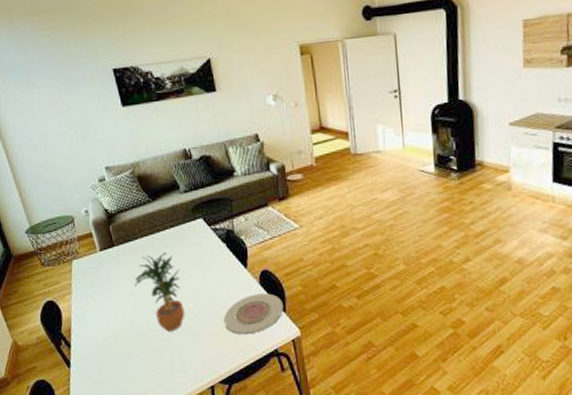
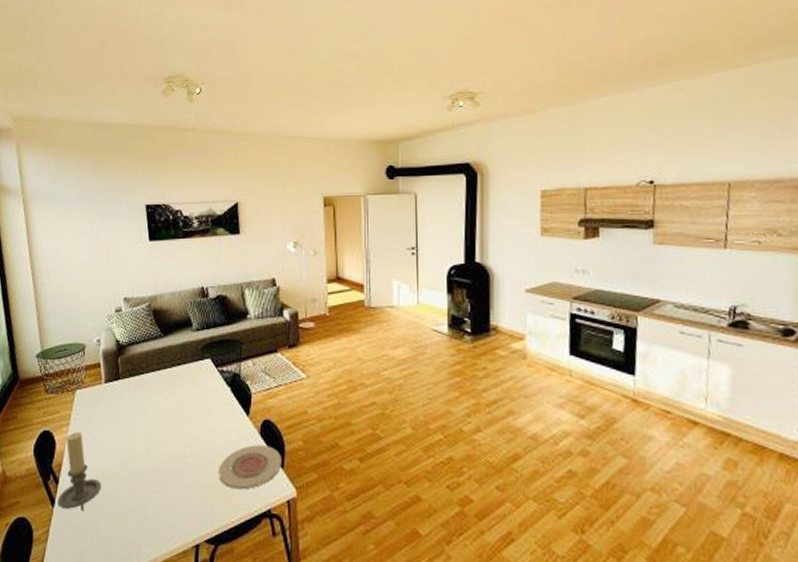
candle holder: none [71,299,113,369] -> present [57,432,102,511]
potted plant: present [134,251,185,332] -> none [133,390,180,478]

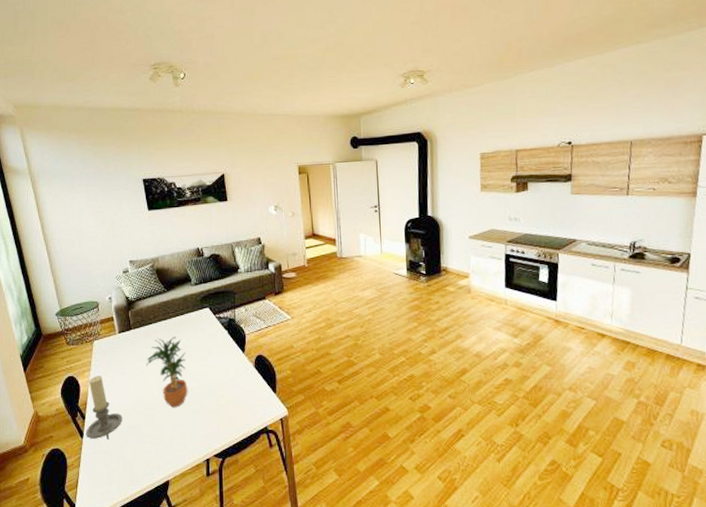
potted plant: none [133,390,180,478] -> present [146,336,188,408]
plate: present [218,445,281,490] -> none [221,376,274,413]

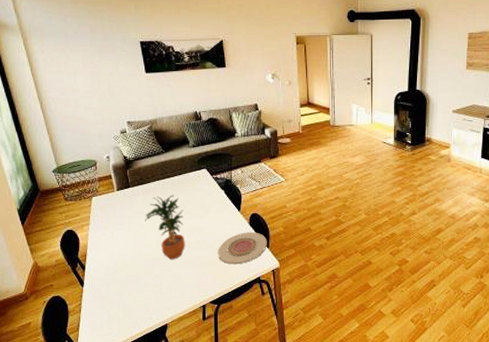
candle holder: present [85,375,123,440] -> none [85,230,122,288]
plate: none [221,376,274,413] -> present [217,232,267,265]

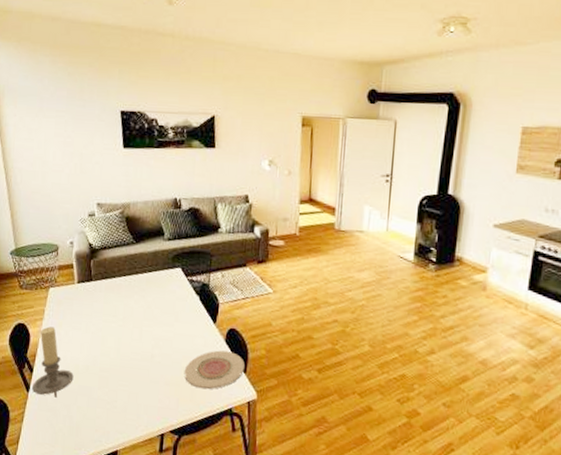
candle holder: none [85,230,122,288] -> present [31,326,74,398]
potted plant: present [145,194,186,260] -> none [105,294,150,374]

